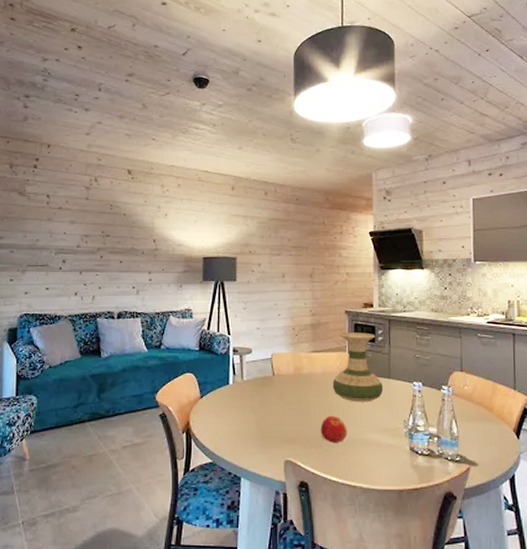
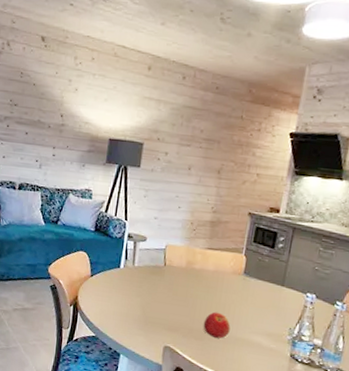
vase: present [332,332,384,402] -> none [222,234,277,306]

